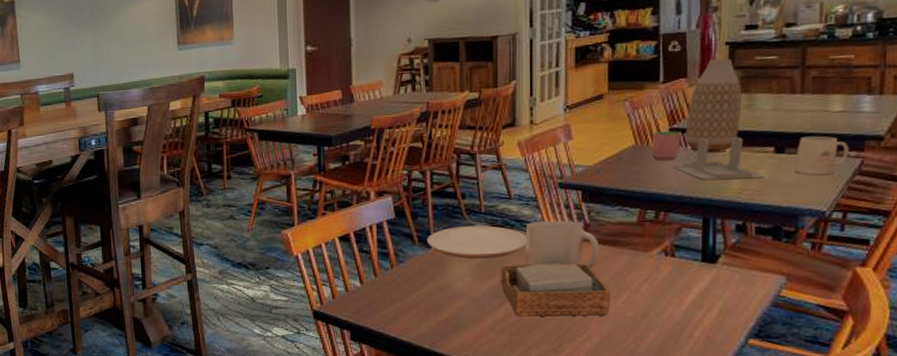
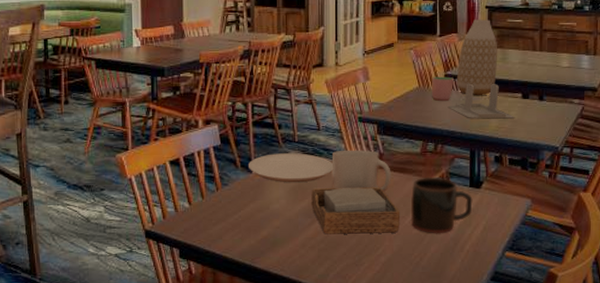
mug: none [623,251,706,316] -> present [410,177,473,233]
mug: present [795,135,849,176] -> none [537,85,574,118]

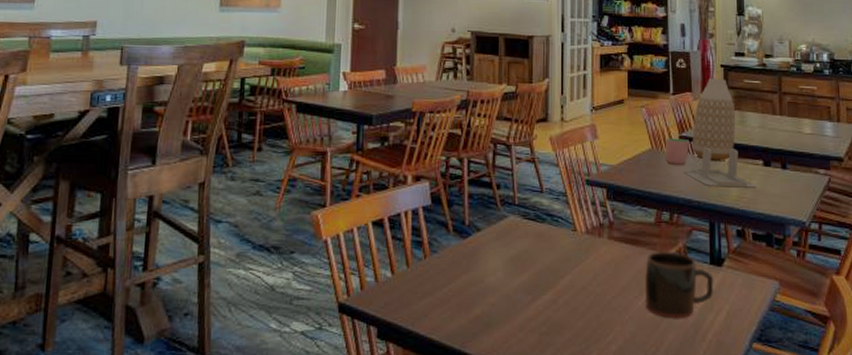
plate: present [249,153,333,183] -> none [462,217,557,253]
napkin holder: present [310,186,401,235] -> none [531,259,633,316]
cup: present [331,149,391,192] -> none [555,216,622,267]

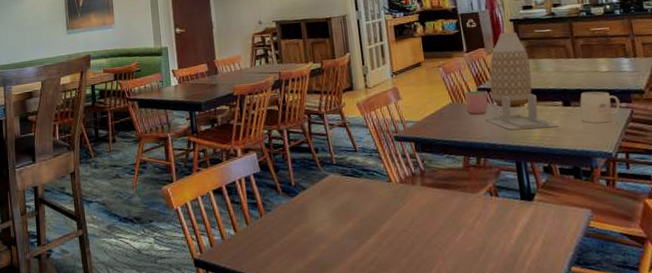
mug: present [644,252,714,318] -> none [458,191,527,250]
mug: none [779,153,819,189] -> present [579,91,621,124]

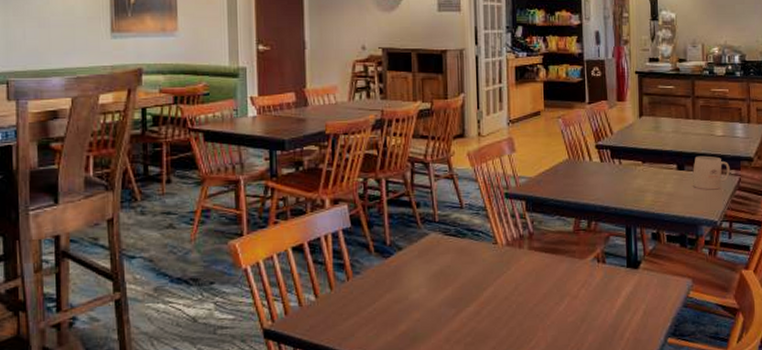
cup: present [464,90,488,116] -> none [581,147,606,175]
napkin holder: present [485,94,559,130] -> none [600,154,671,193]
vase: present [489,32,532,107] -> none [609,86,651,167]

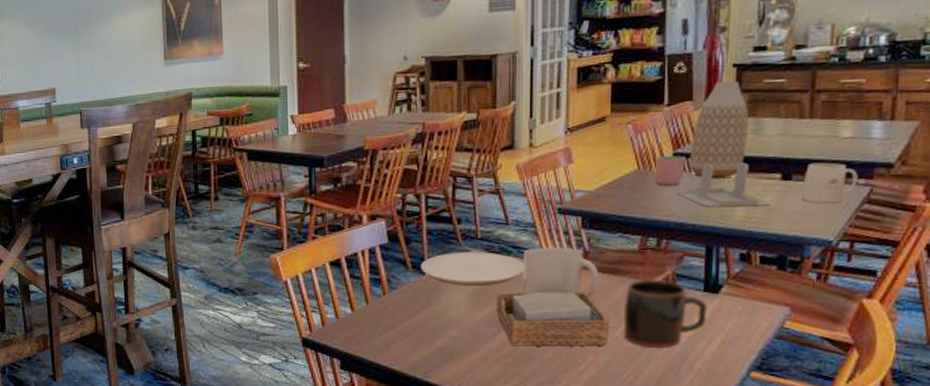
plate: none [383,234,478,269] -> present [421,252,524,287]
napkin holder: none [454,270,554,327] -> present [495,291,610,347]
cup: none [477,229,543,276] -> present [522,247,599,297]
mug: none [565,258,631,321] -> present [622,280,708,347]
cup: none [581,147,606,175] -> present [654,155,686,187]
napkin holder: none [600,154,671,193] -> present [676,163,771,208]
vase: none [609,86,651,167] -> present [690,81,749,178]

